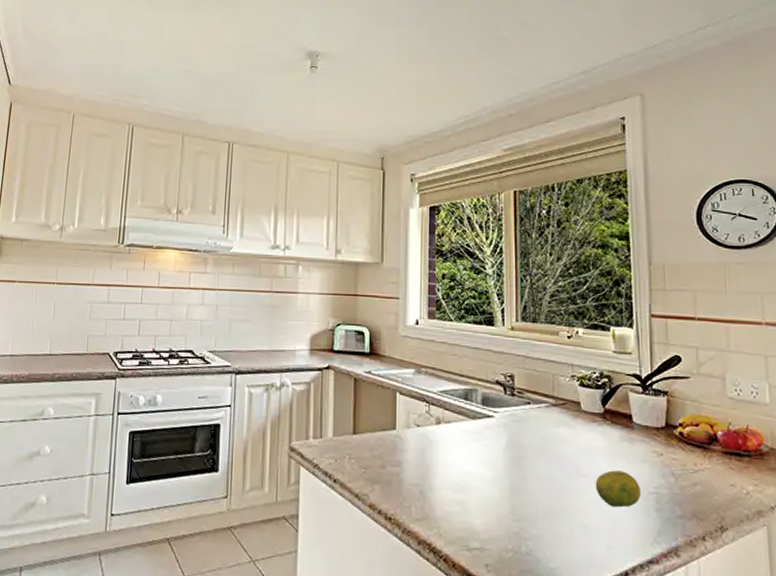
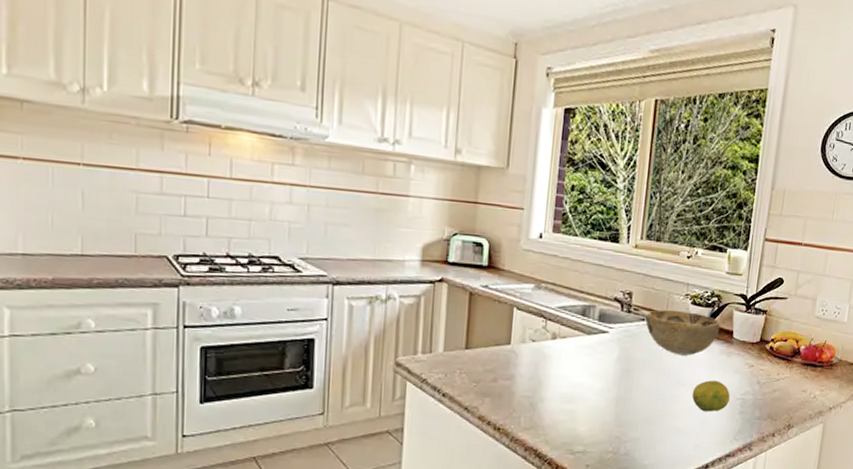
decorative bowl: none [532,392,616,442] -> present [645,309,721,356]

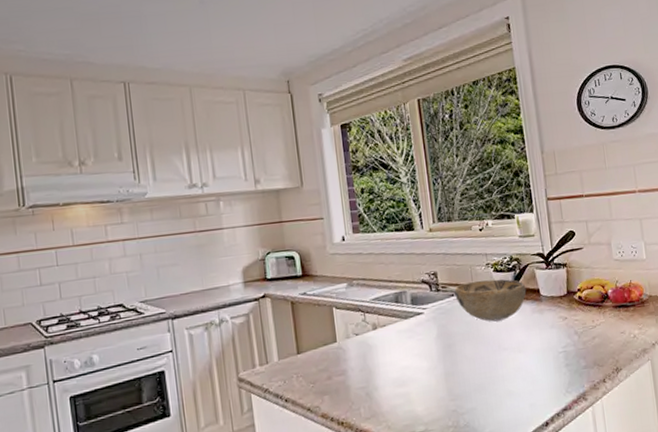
fruit: present [692,380,730,412] -> none [515,338,553,371]

